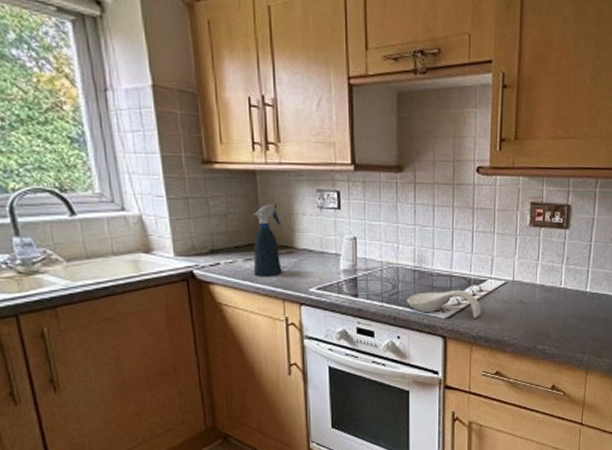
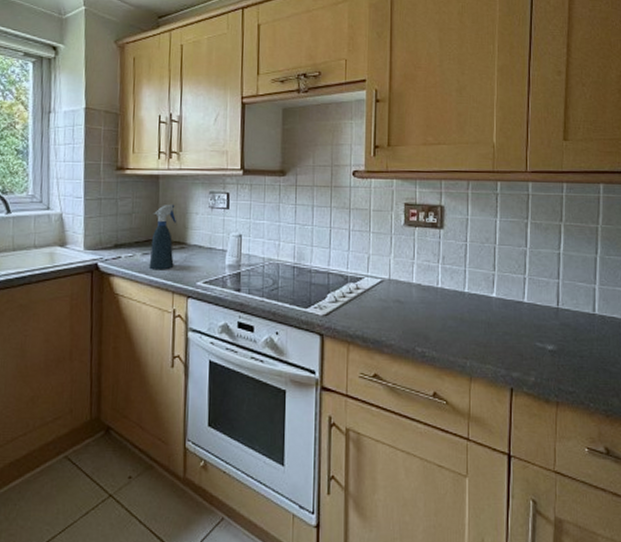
spoon rest: present [407,289,482,318] -> none [286,286,359,316]

